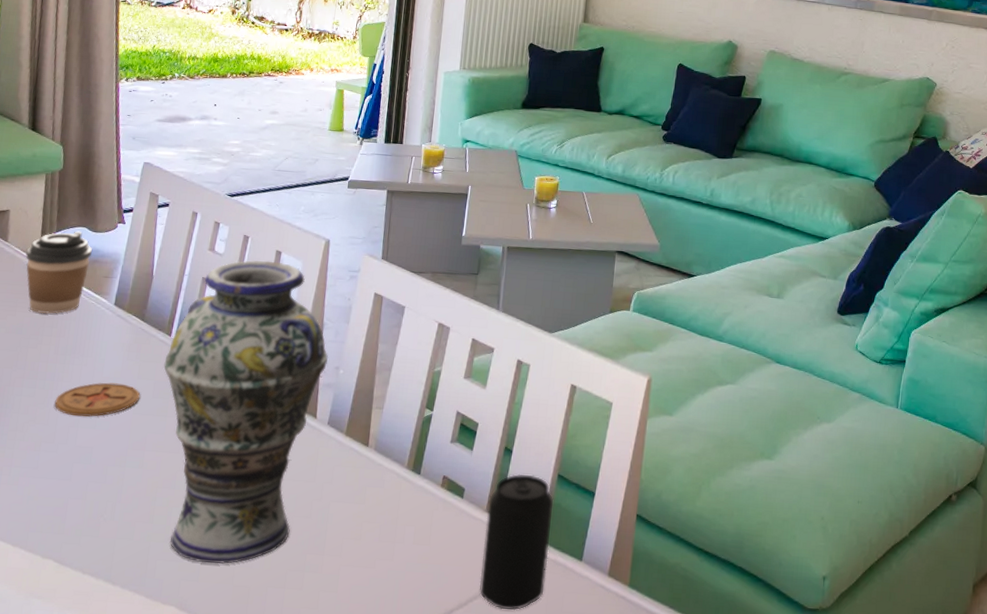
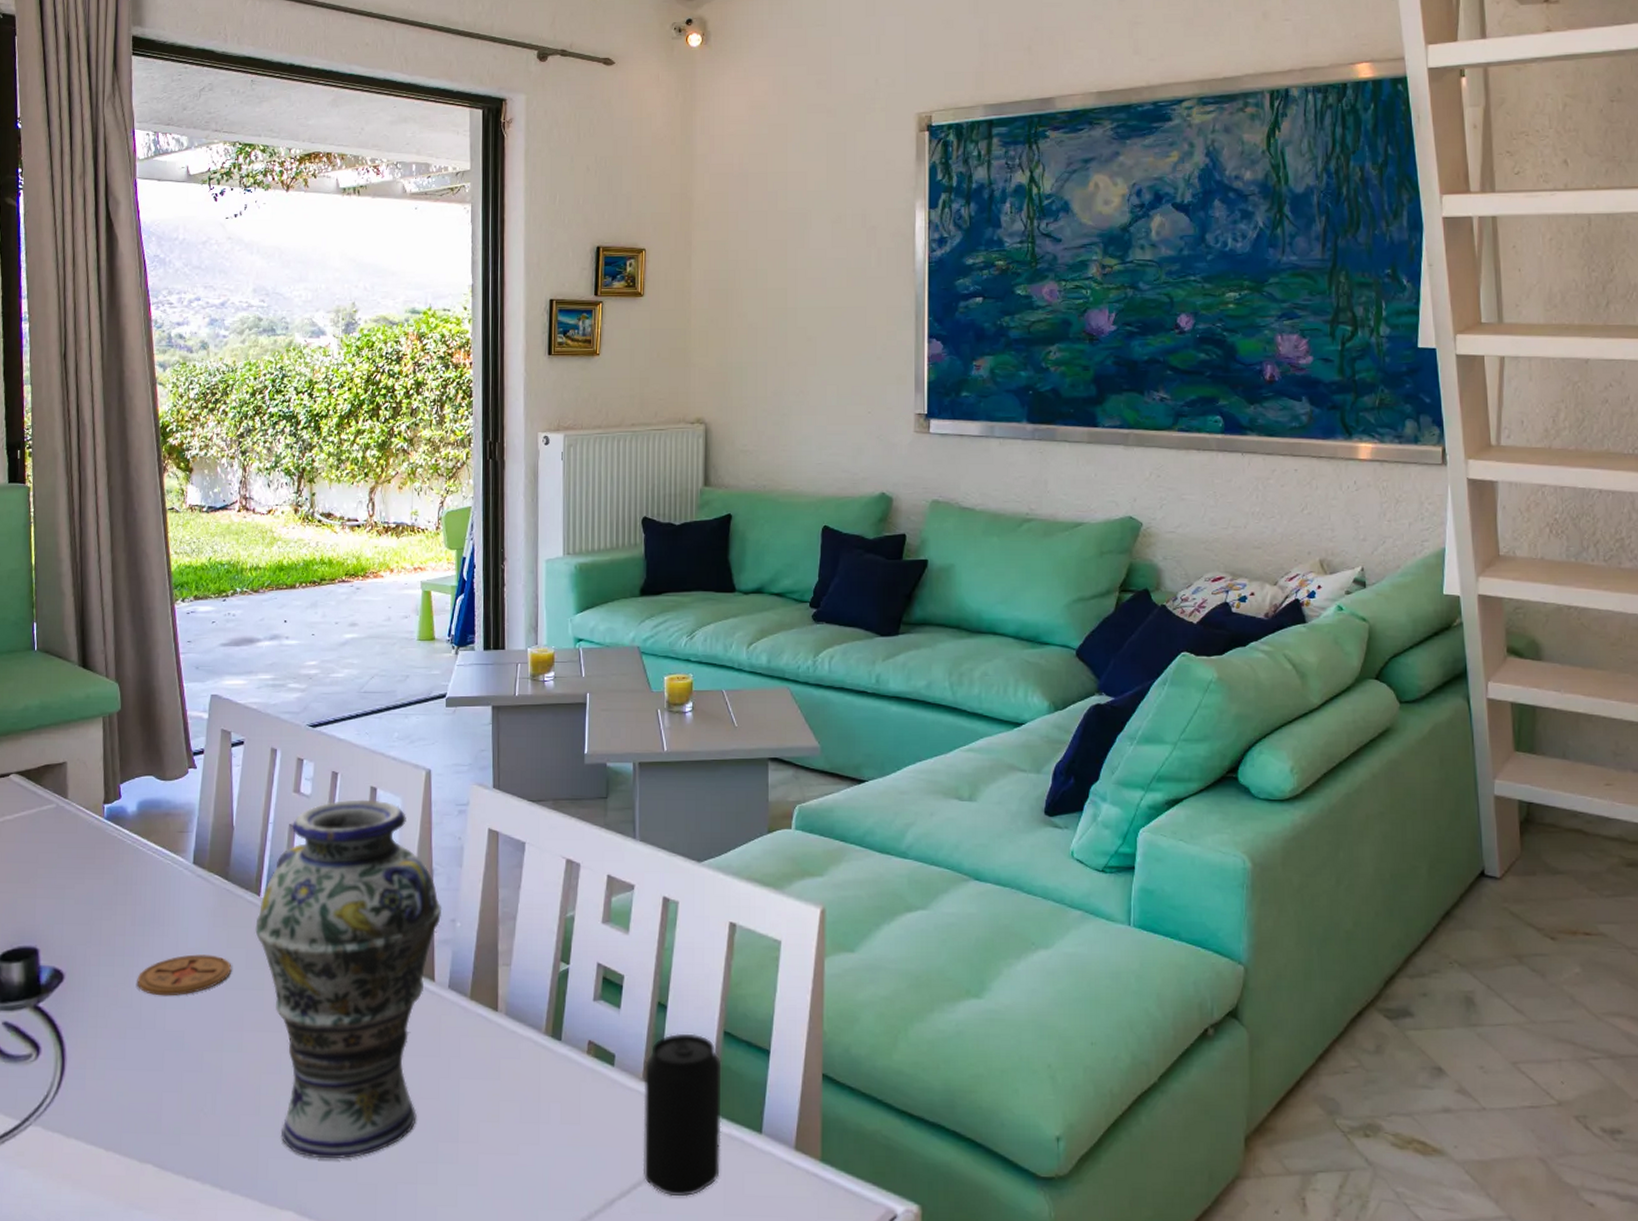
coffee cup: present [25,231,92,315] -> none [89,780,162,880]

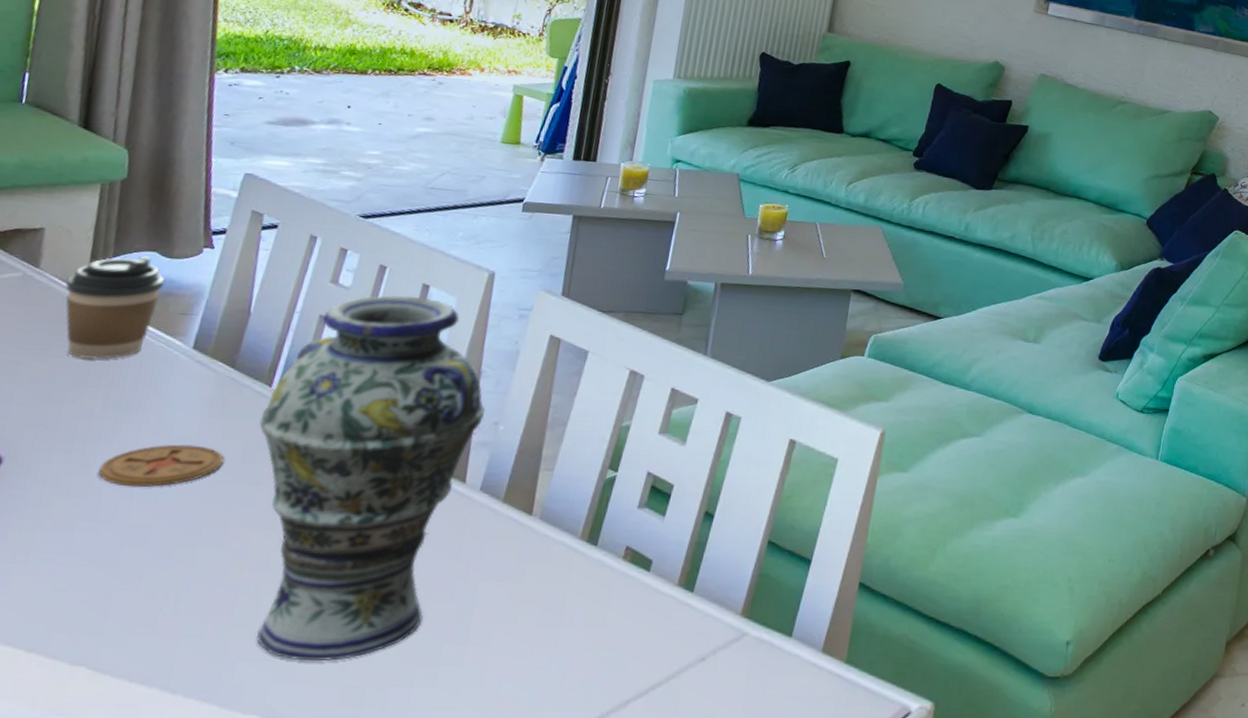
coffee cup: none [89,780,162,880] -> present [65,256,165,360]
beverage can: present [644,1033,722,1197] -> none [664,541,762,697]

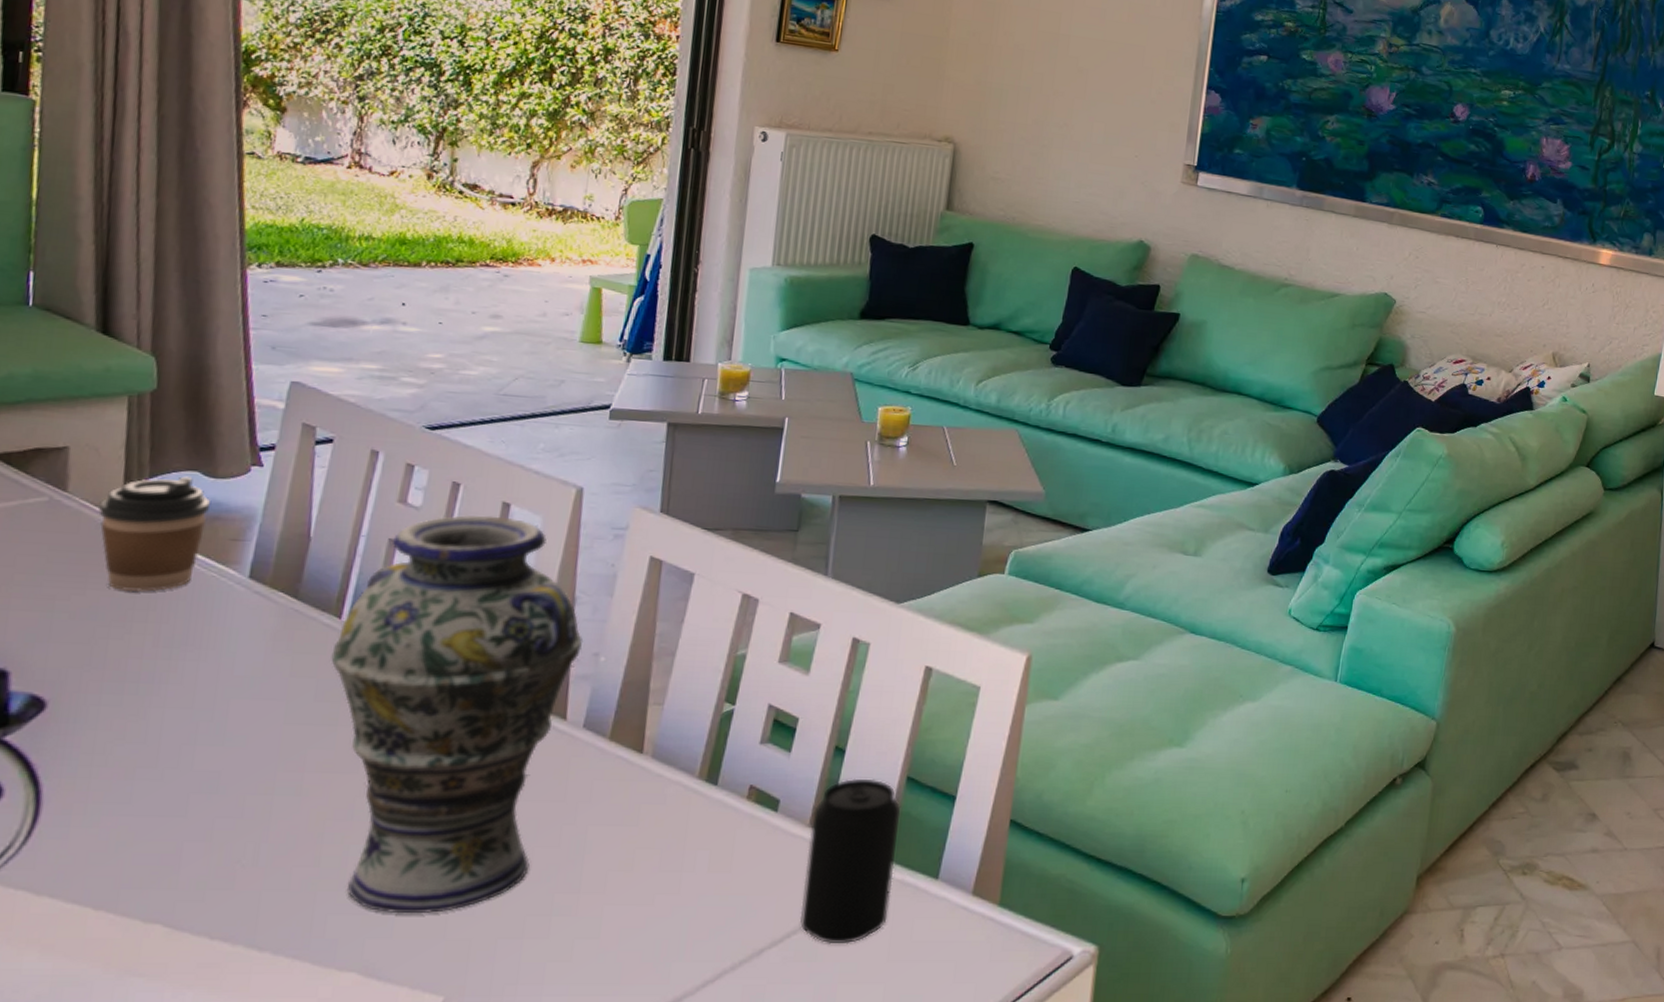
coaster: present [98,444,224,488] -> none [155,683,295,731]
beverage can: none [664,541,762,697] -> present [800,778,902,944]

